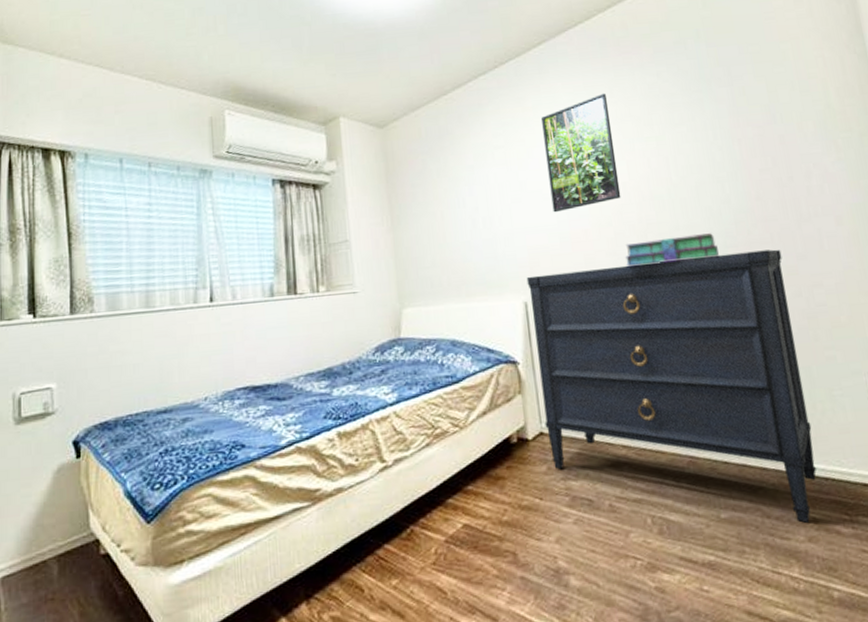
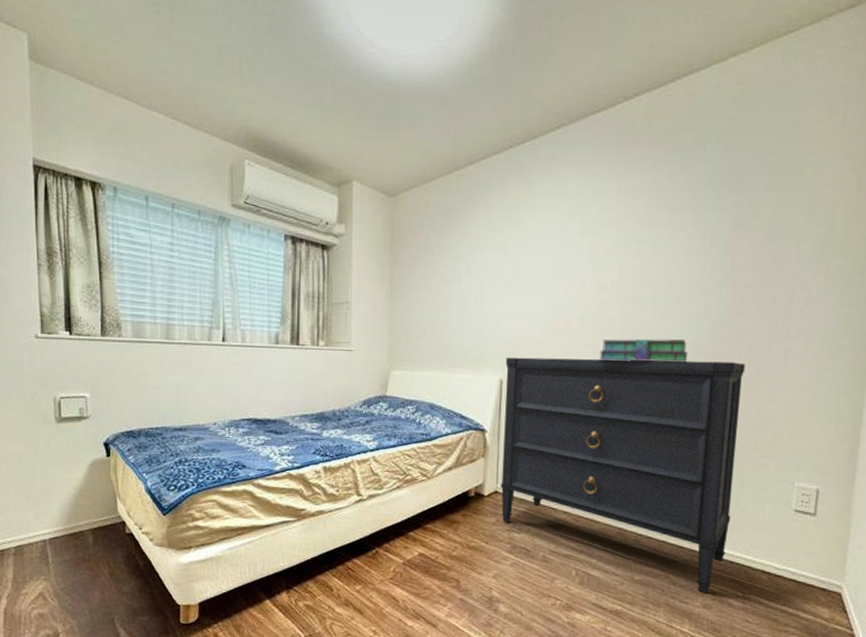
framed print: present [541,93,621,213] -> none [541,188,614,301]

